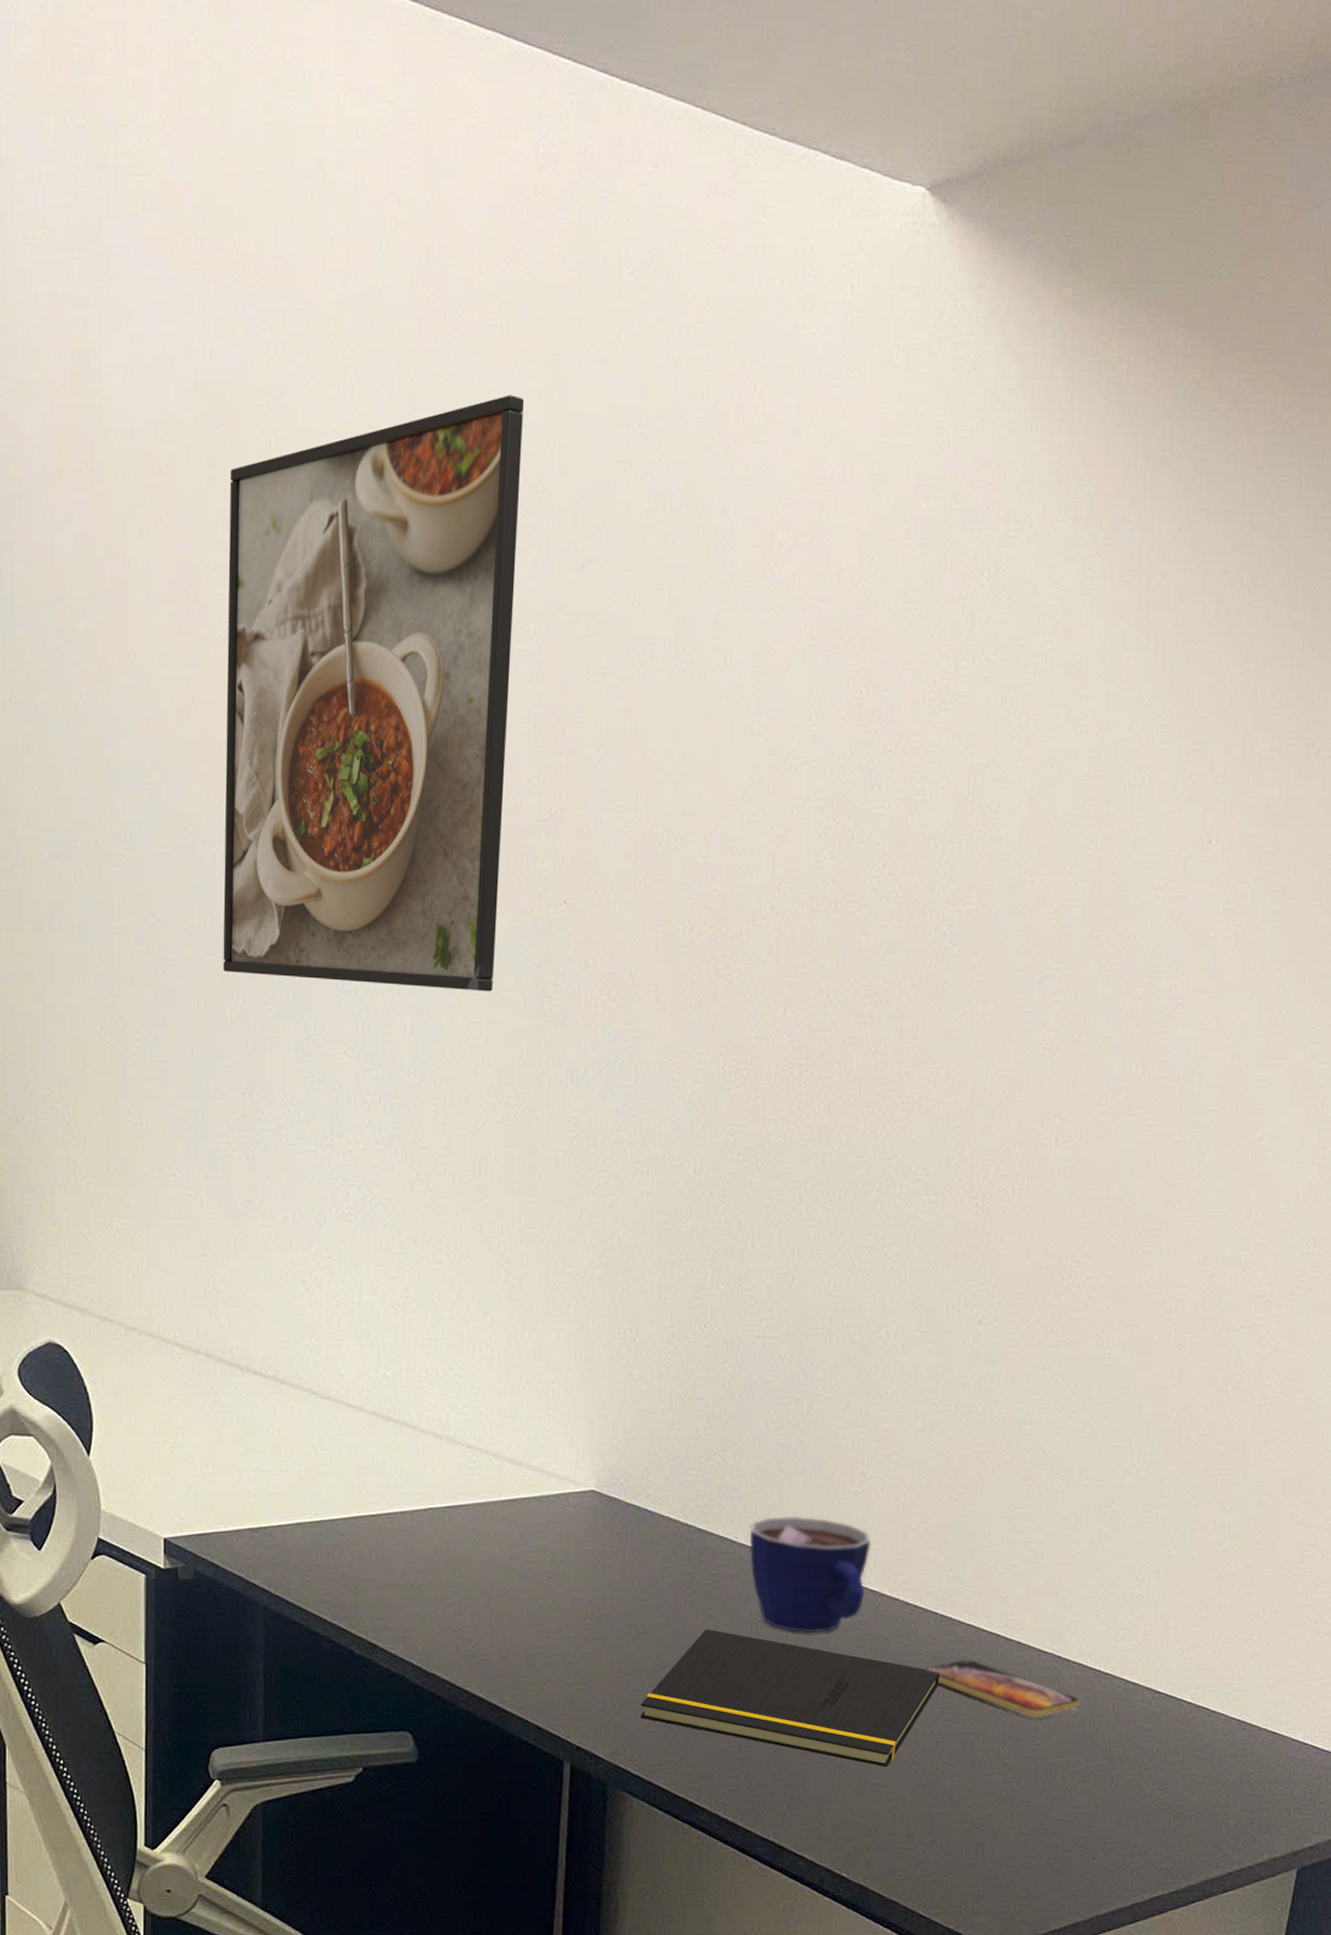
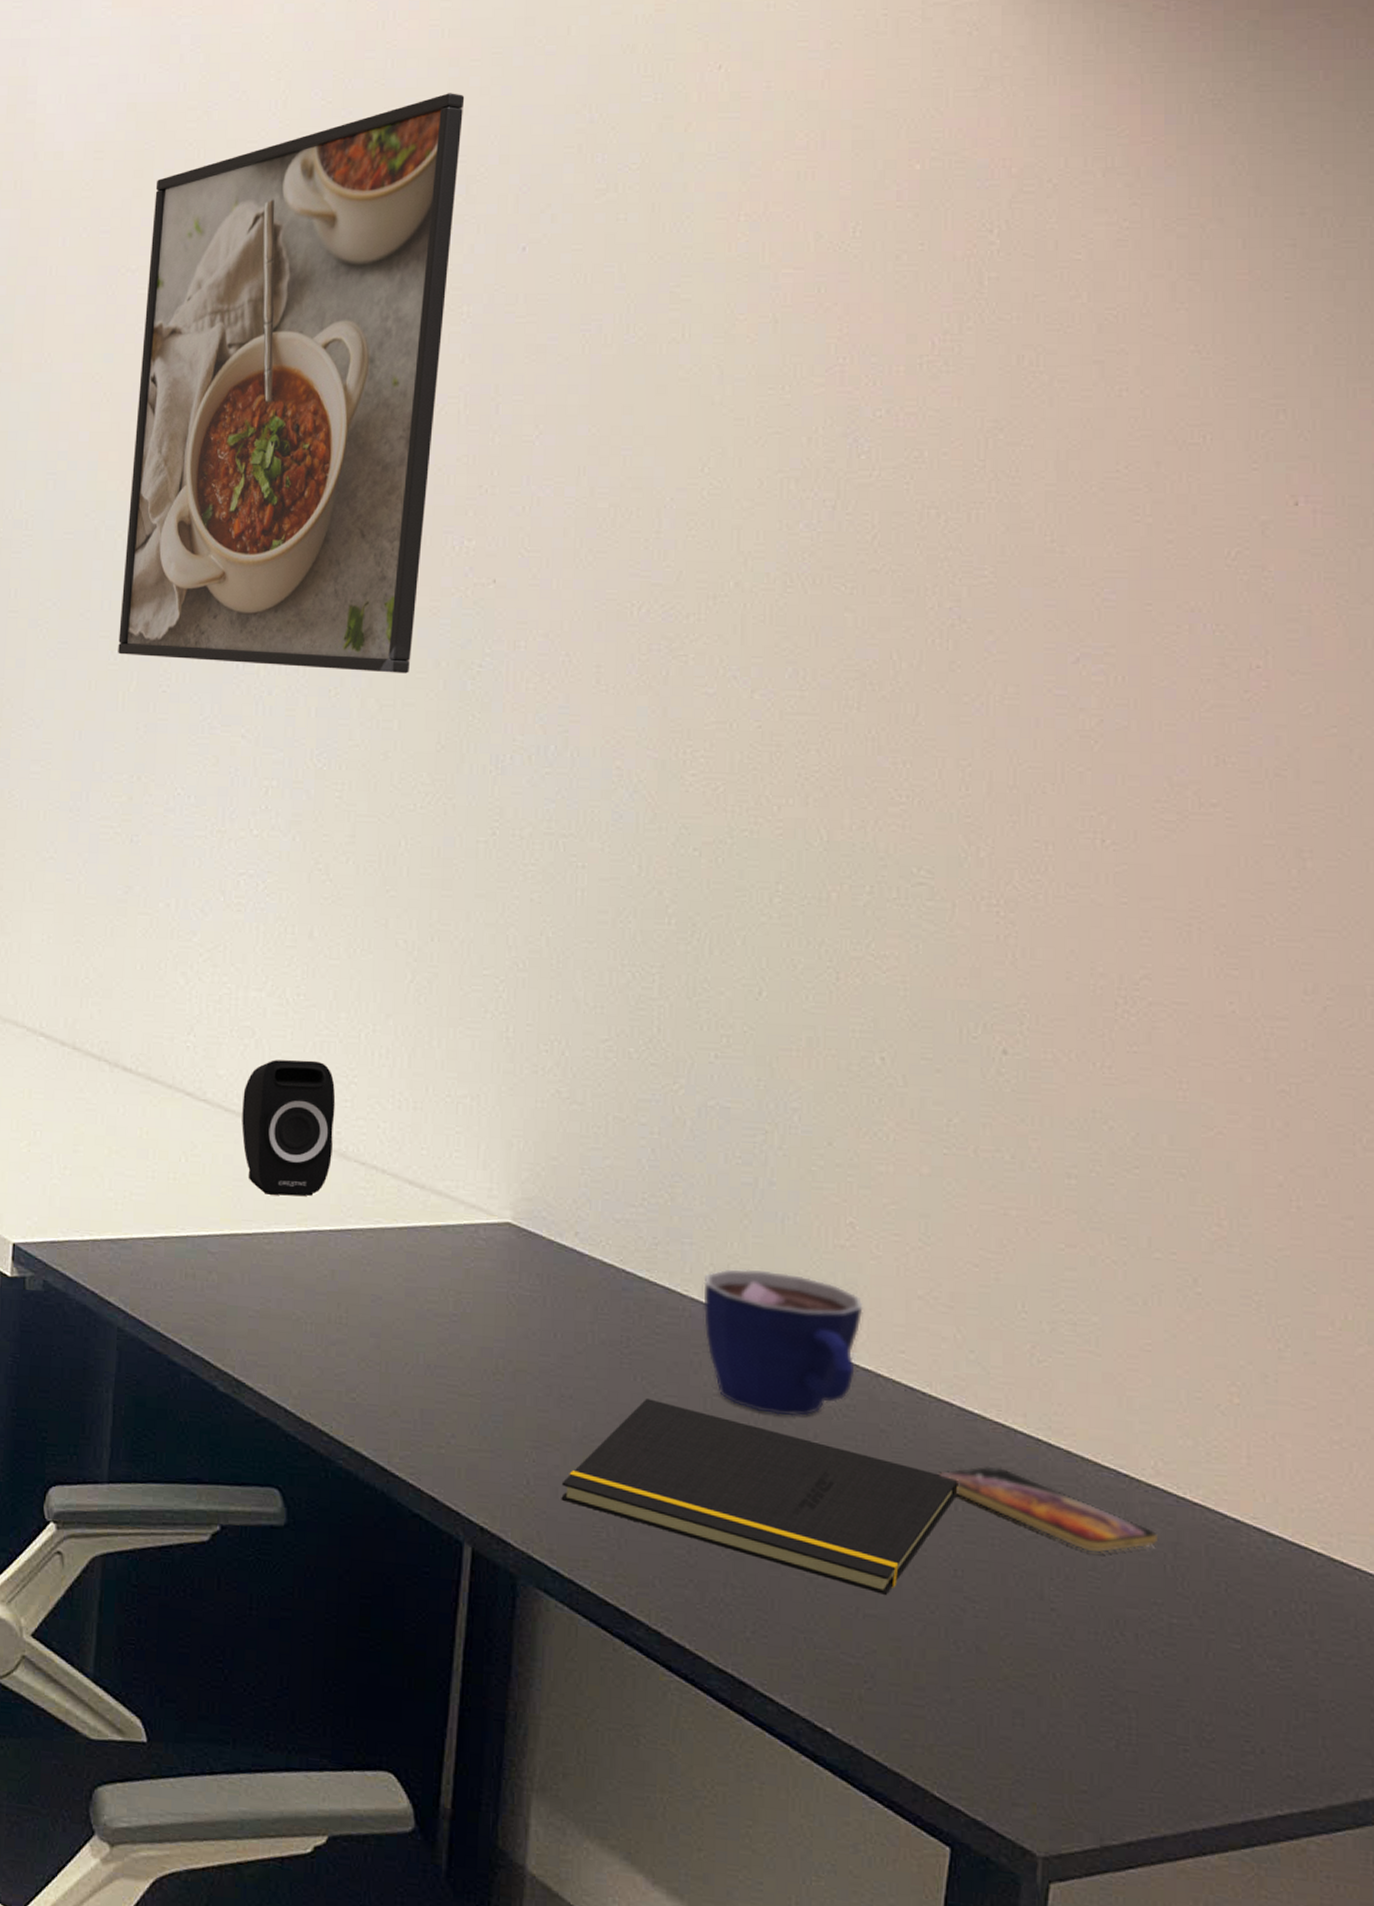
speaker: none [363,1357,444,1479] -> present [241,1059,336,1196]

